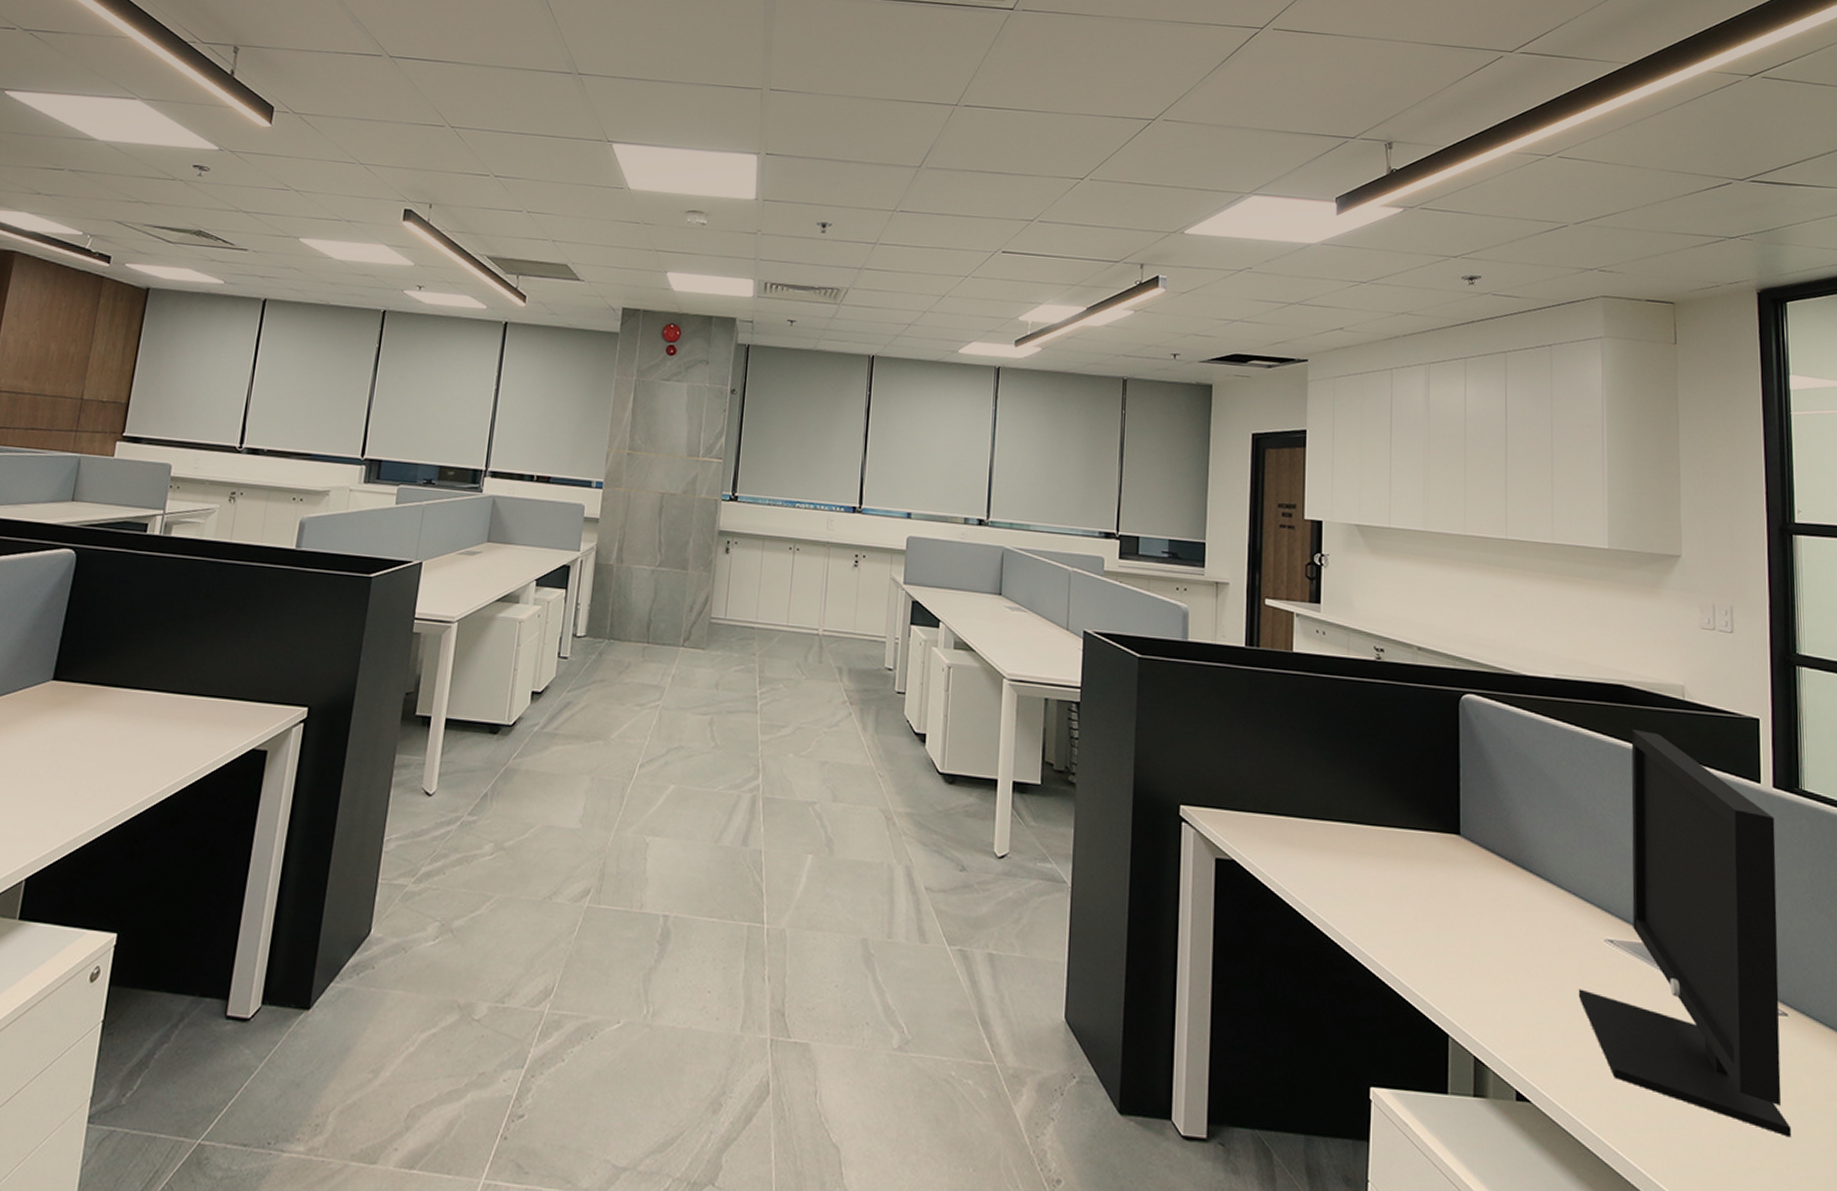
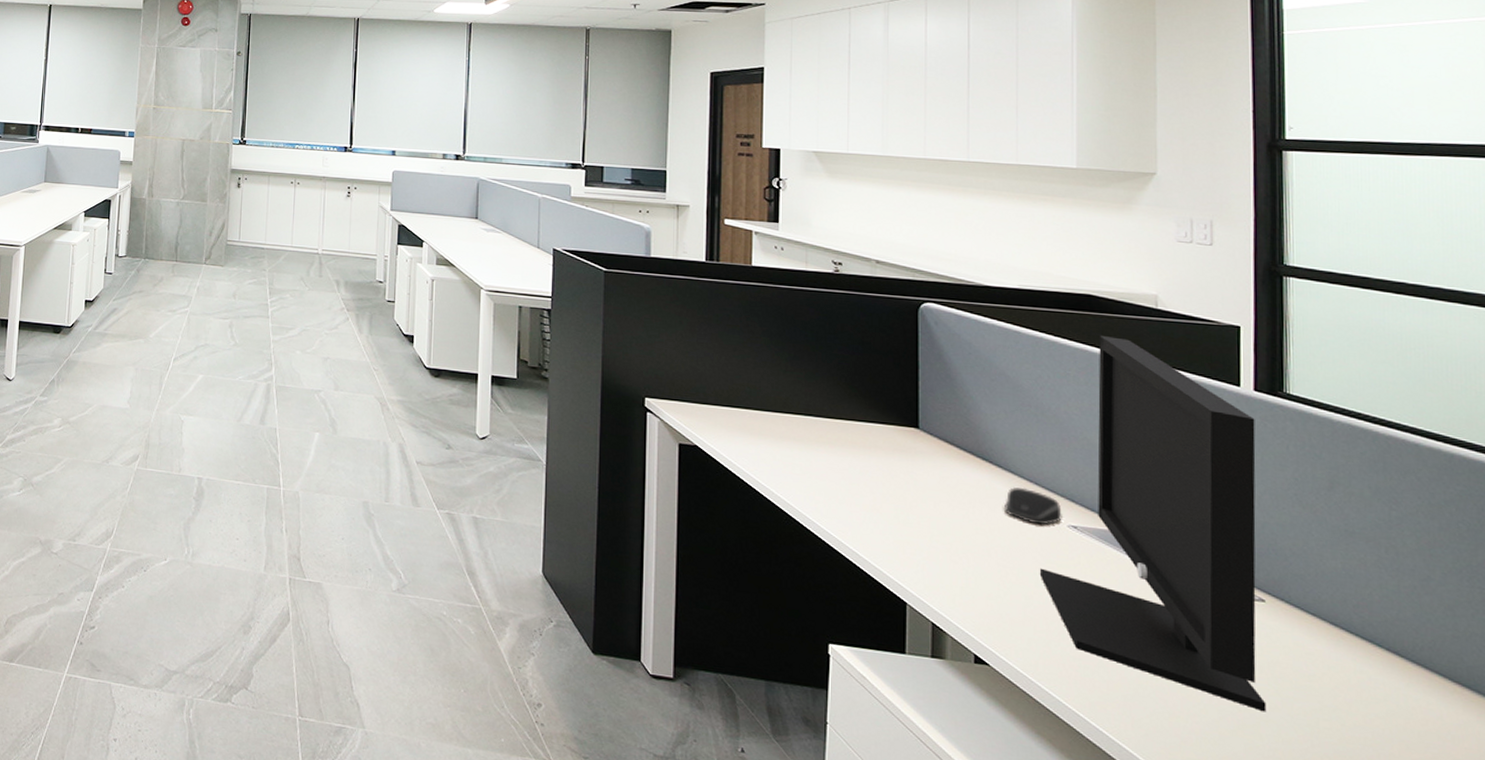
computer mouse: none [1543,898,1599,940] -> present [1003,487,1062,525]

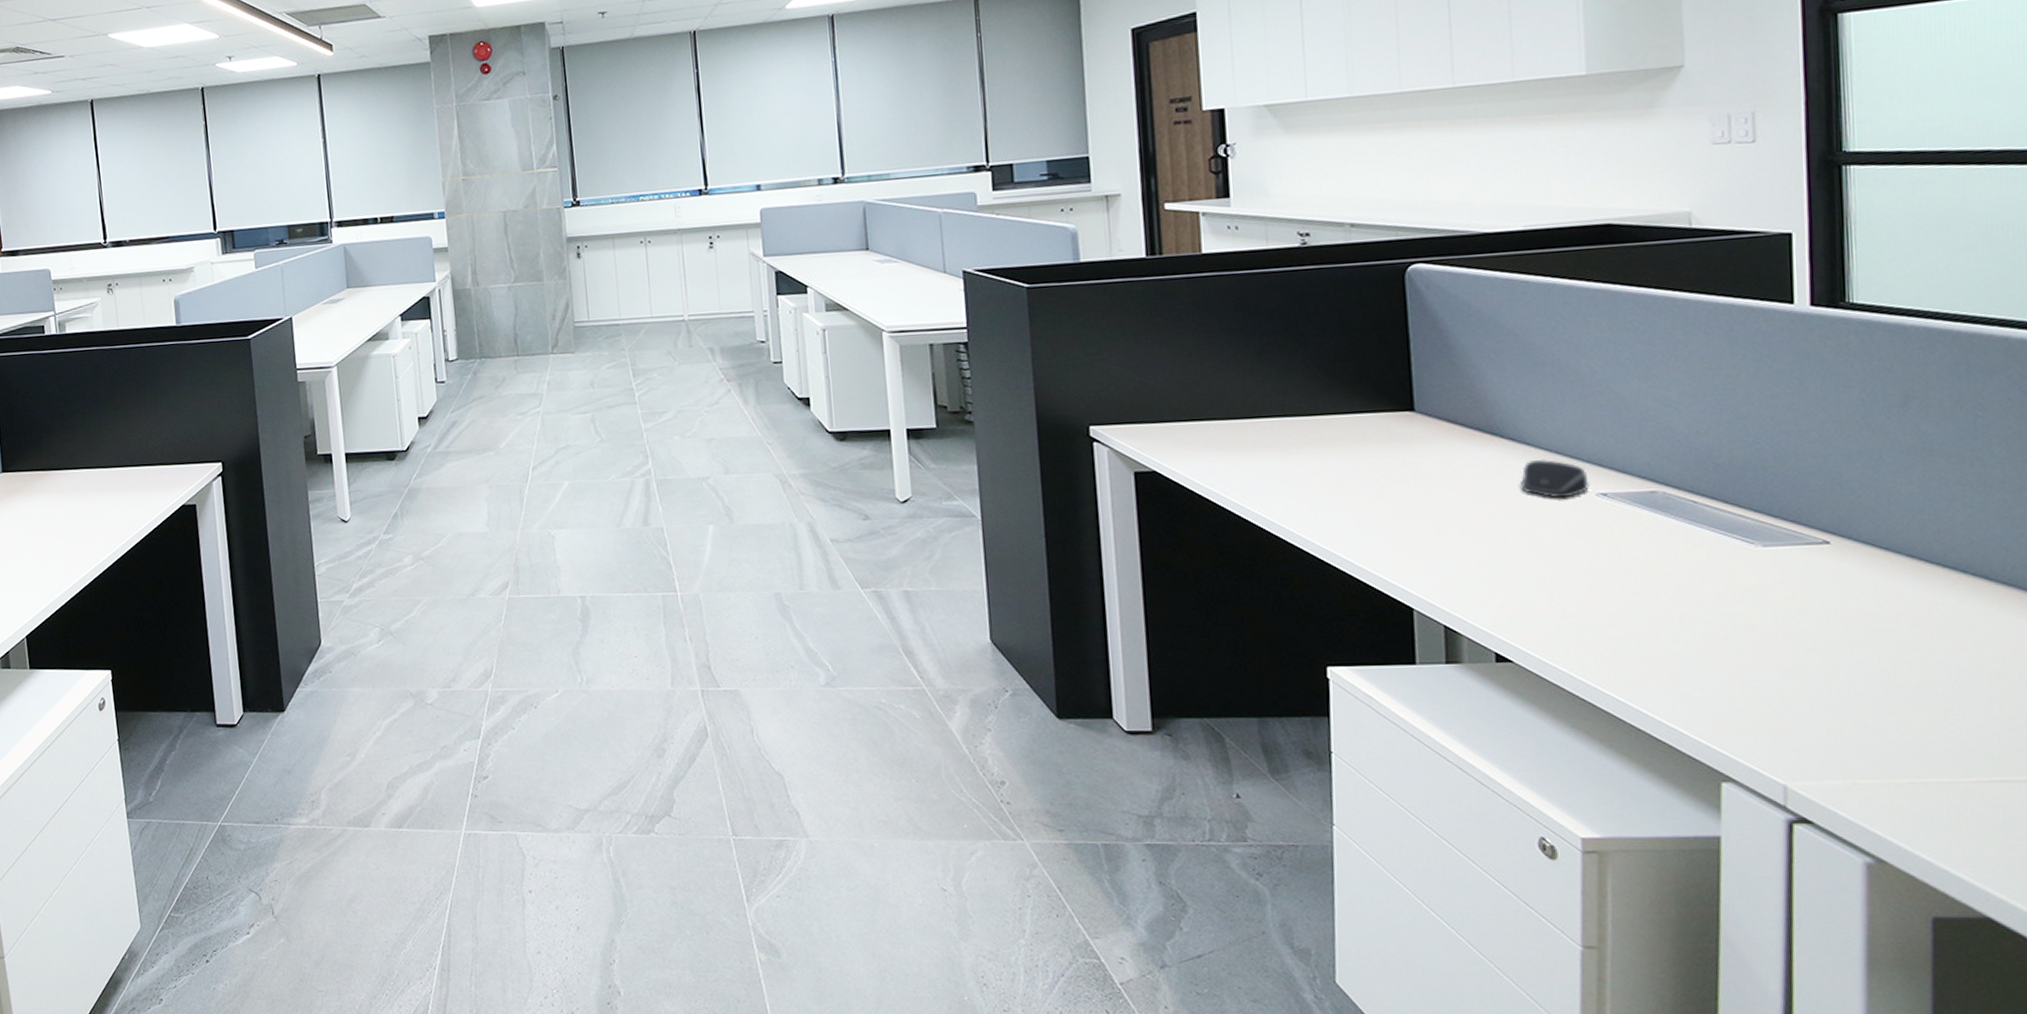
monitor: present [1039,336,1267,712] -> none [1565,269,1835,665]

